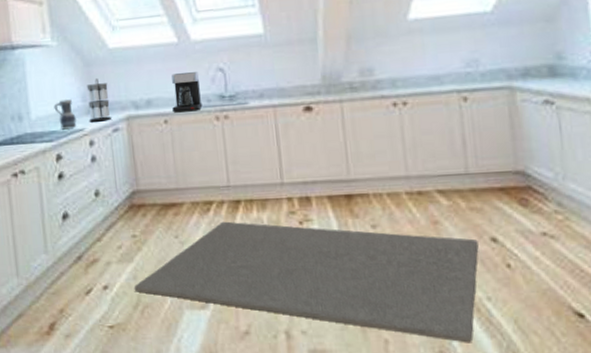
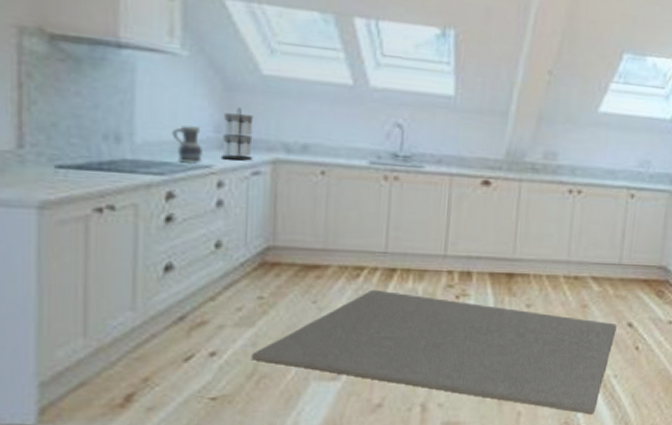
coffee maker: present [171,72,203,113] -> none [333,120,372,167]

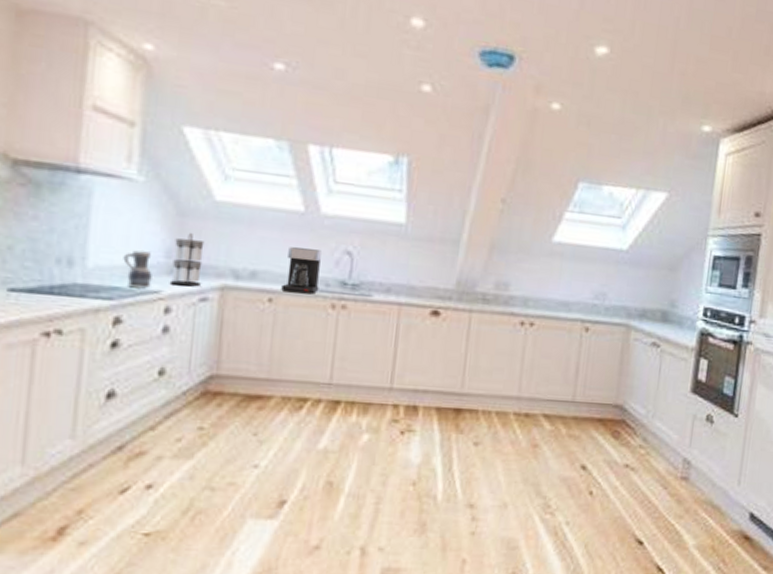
rug: present [250,289,617,415] -> none [187,422,569,565]
coffee maker: none [333,120,372,167] -> present [281,247,321,294]

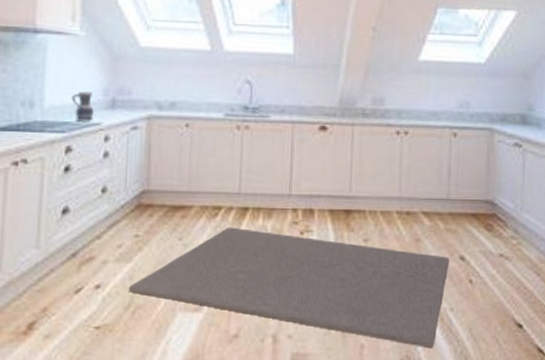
spice rack: present [169,233,205,287] -> none [107,75,133,118]
rug: none [187,422,569,565] -> present [128,227,449,349]
coffee maker: present [281,247,321,294] -> none [196,80,226,119]

